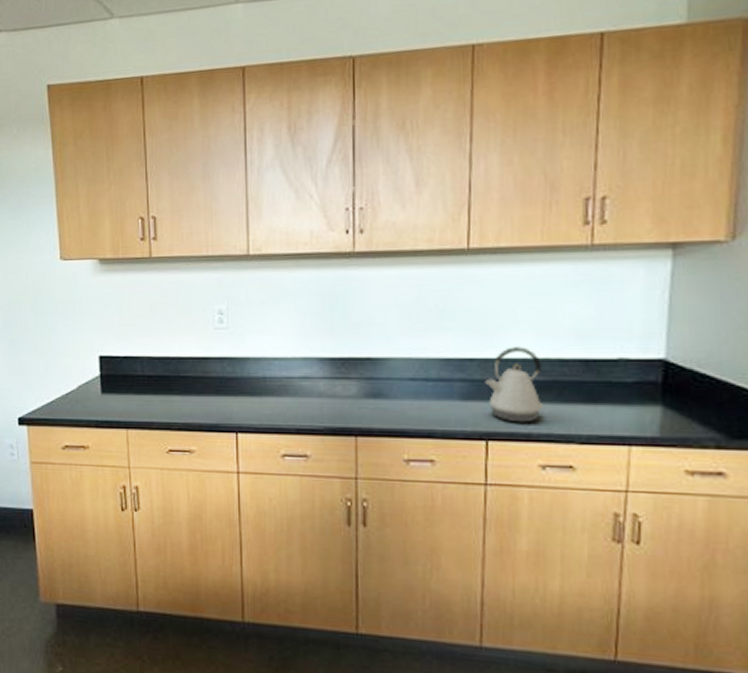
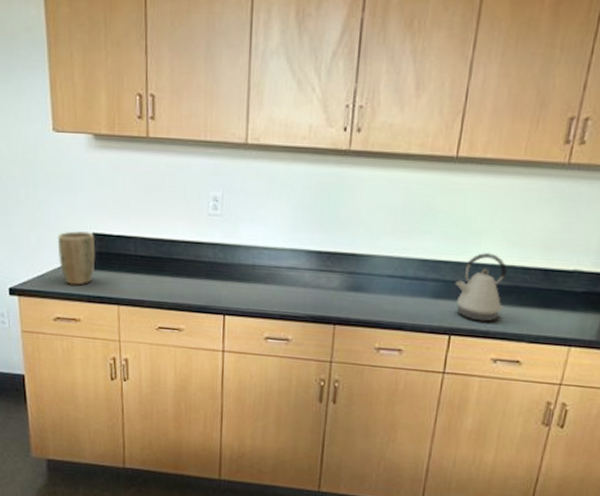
plant pot: none [65,355,103,411] -> present [57,231,96,285]

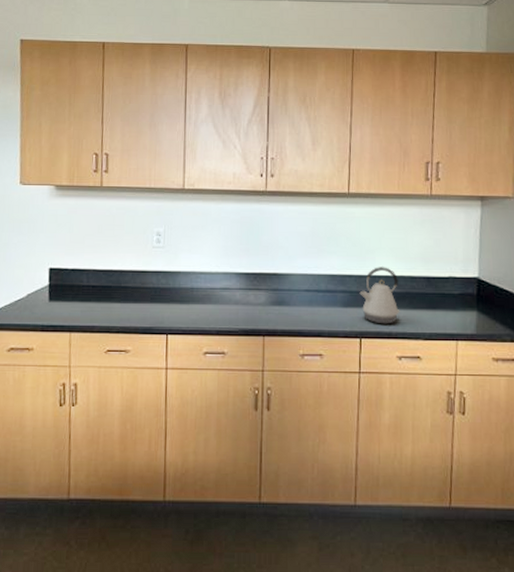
plant pot: present [57,231,96,285] -> none [16,267,52,316]

